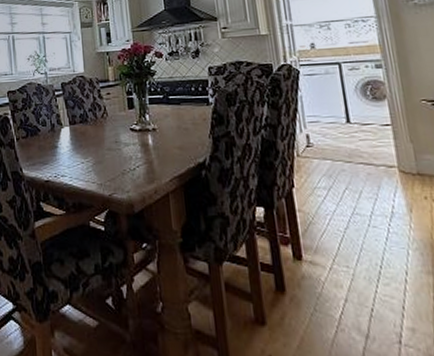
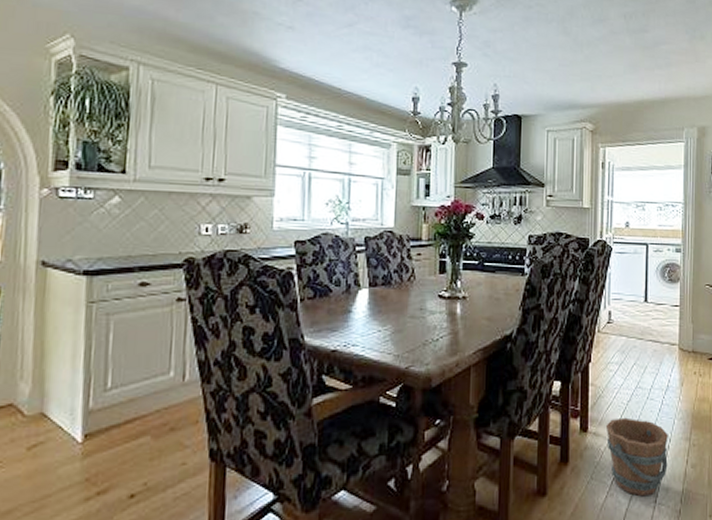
bucket: none [322,246,409,336] -> present [605,417,668,497]

